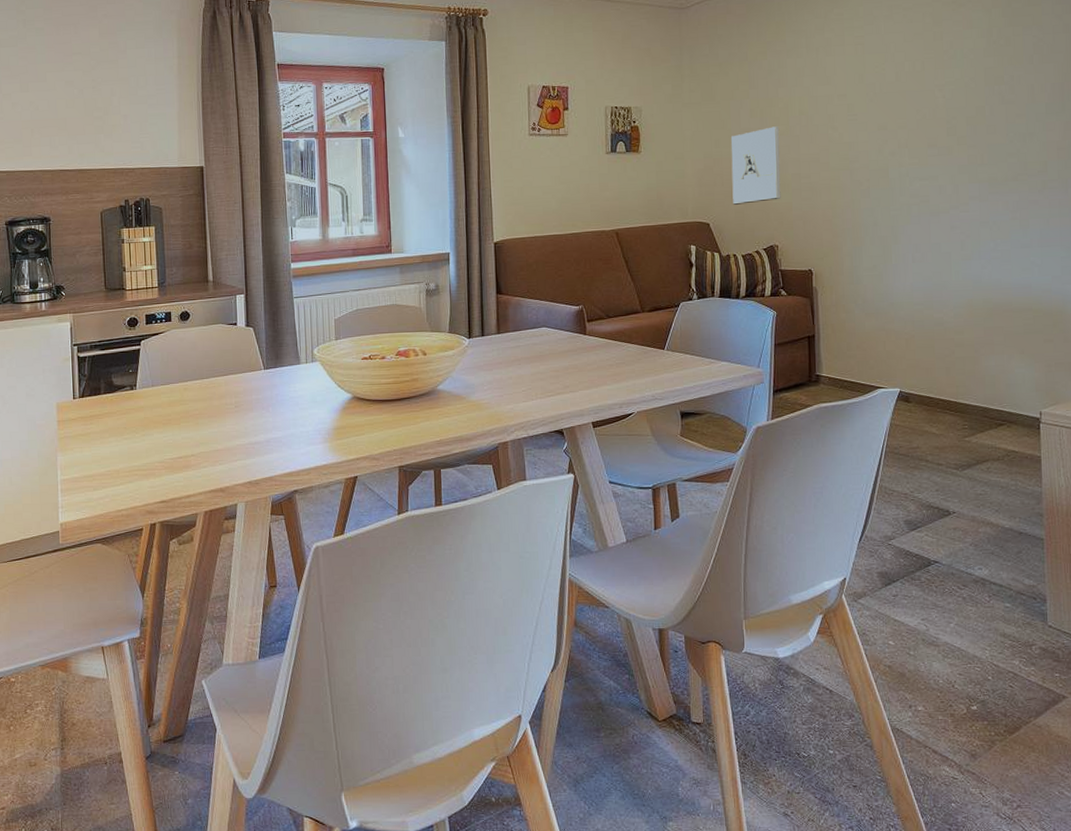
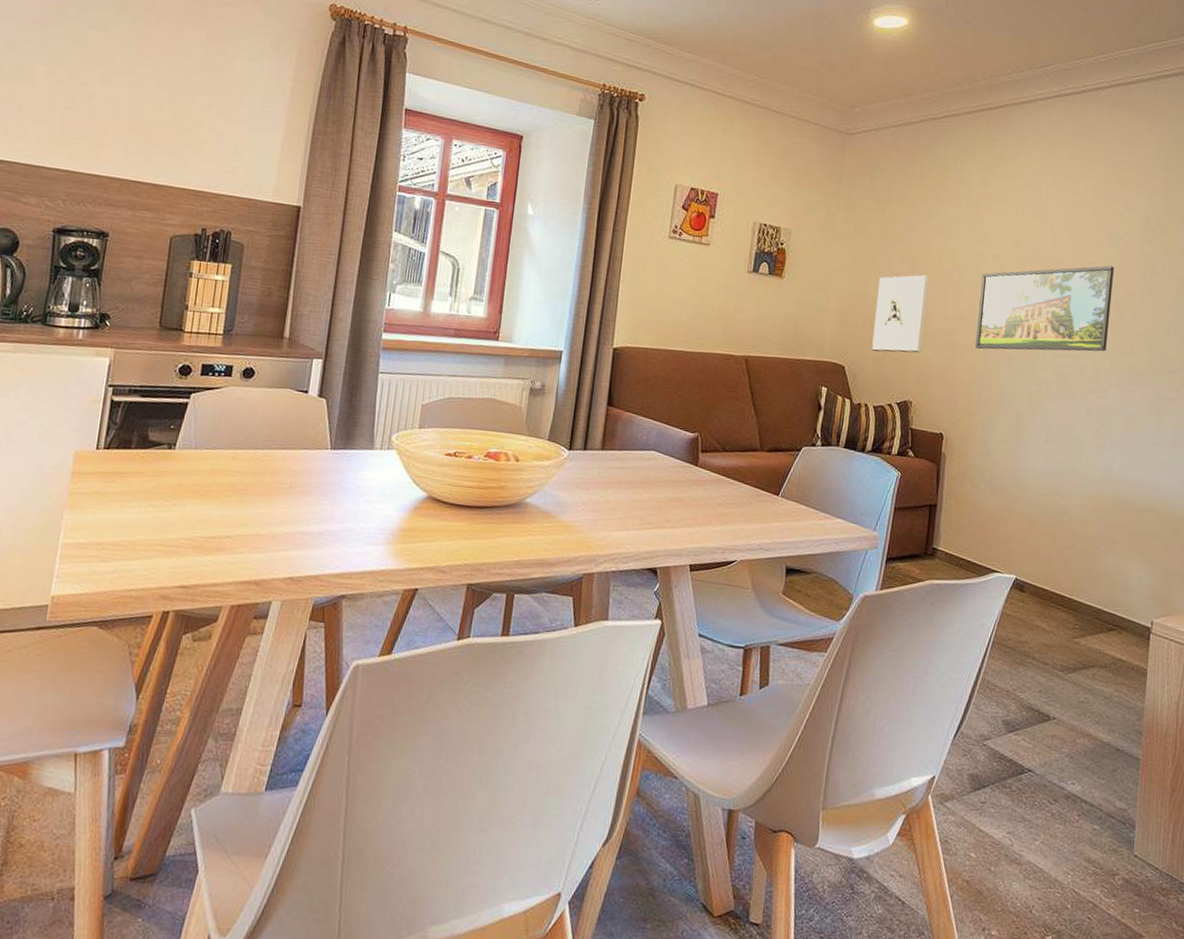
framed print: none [830,85,963,187] -> present [975,266,1114,352]

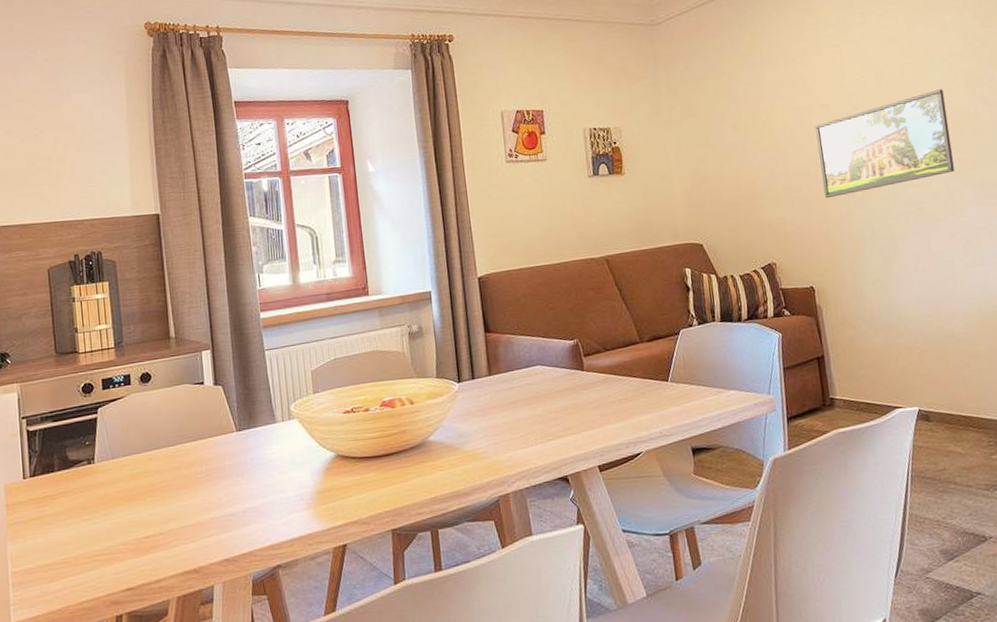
wall sculpture: present [872,275,930,353] -> none [716,140,774,223]

